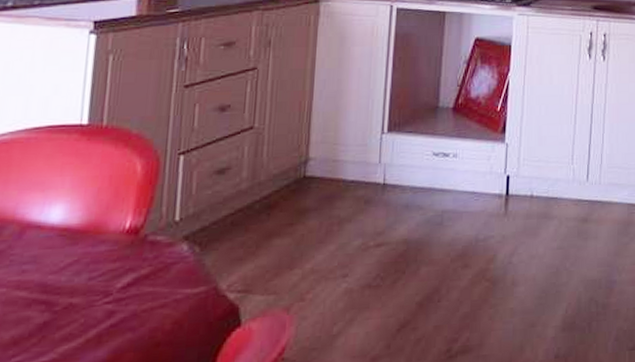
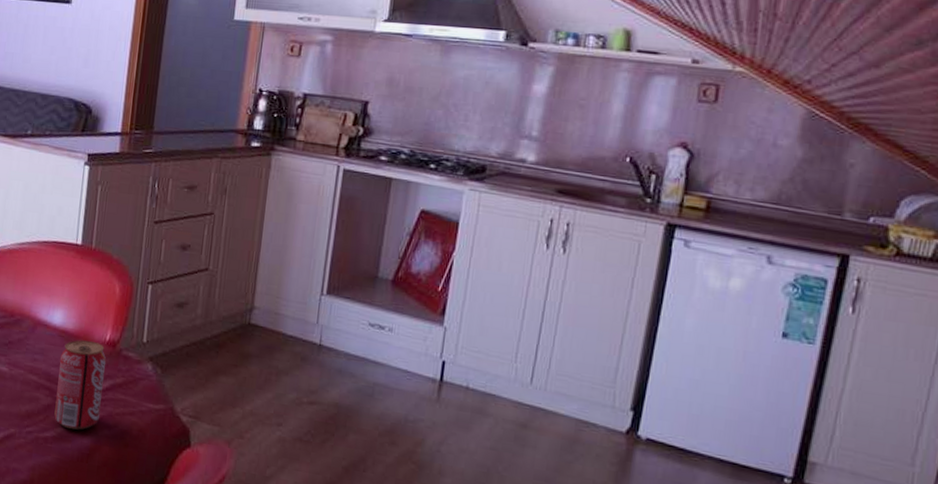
beverage can: none [54,233,127,345] -> present [54,340,107,430]

